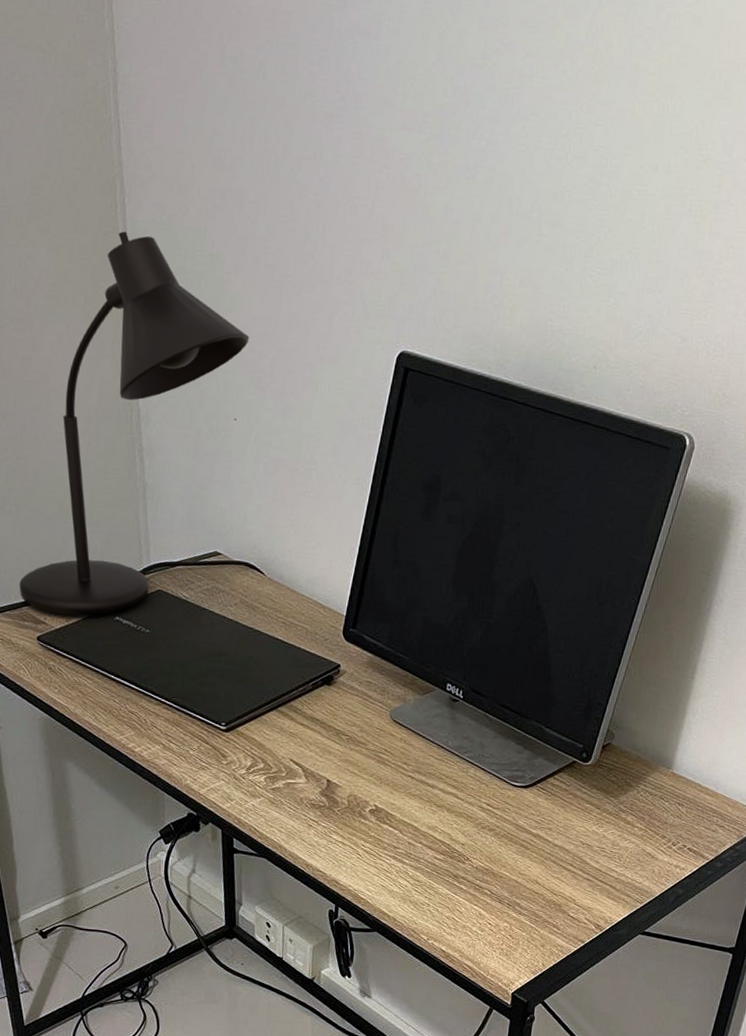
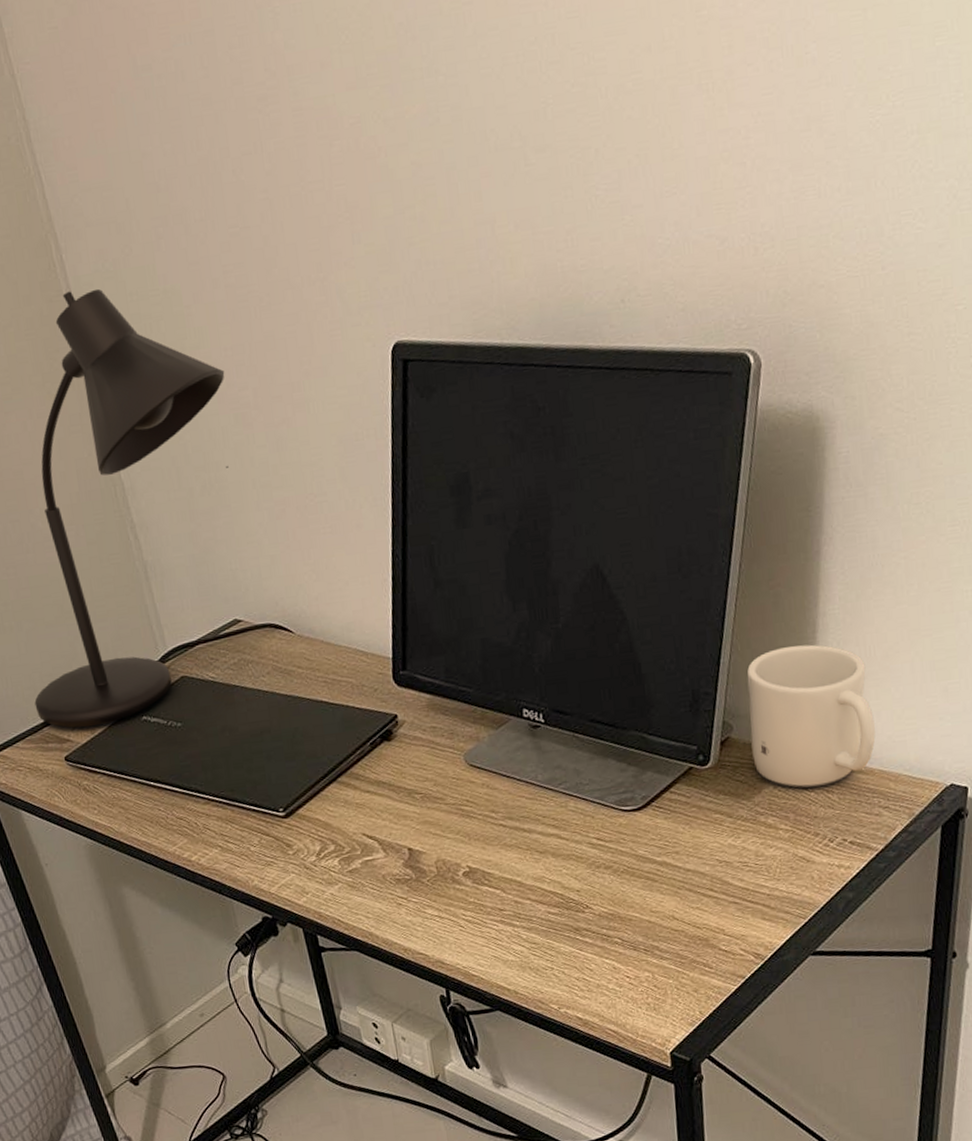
mug: none [625,680,728,799] -> present [747,644,876,789]

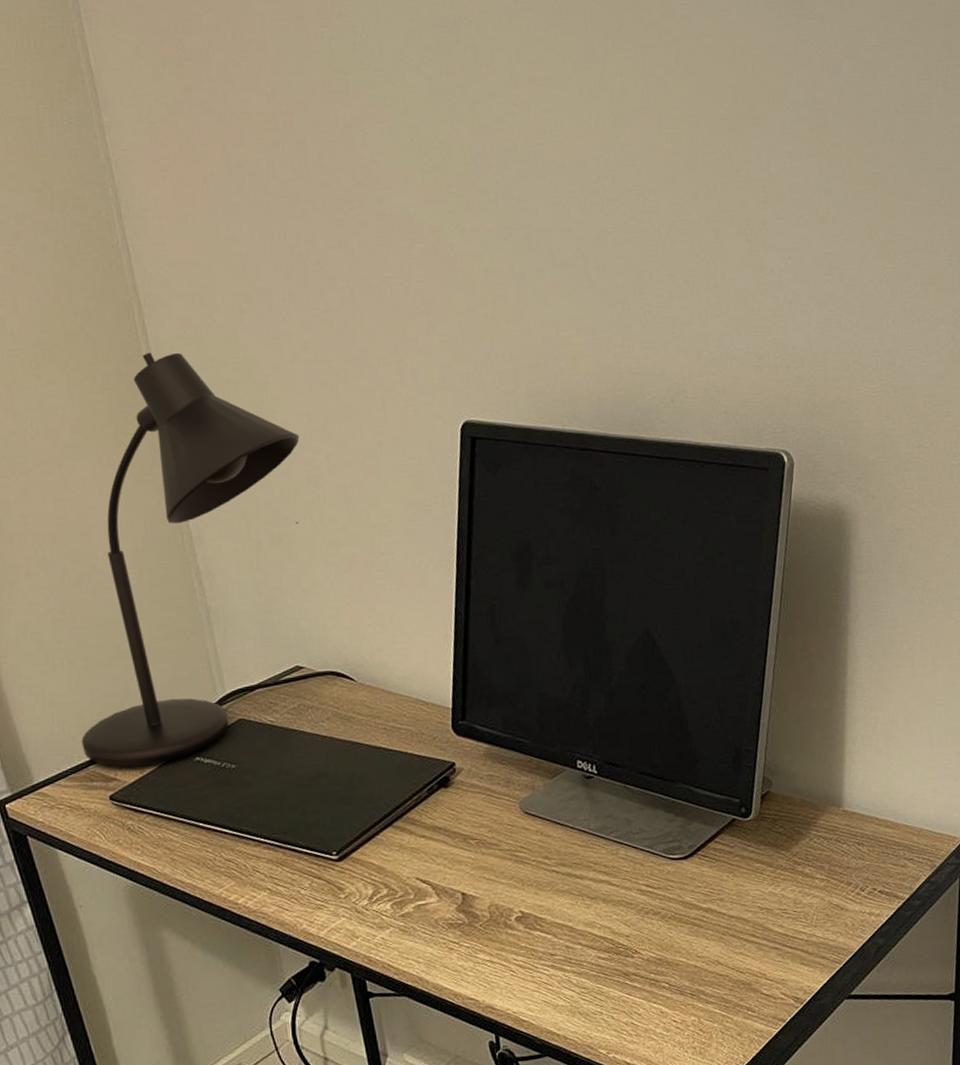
mug: present [747,644,876,789] -> none [785,709,900,841]

